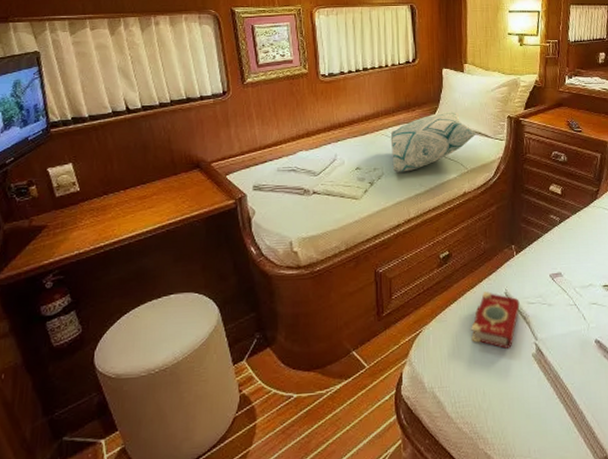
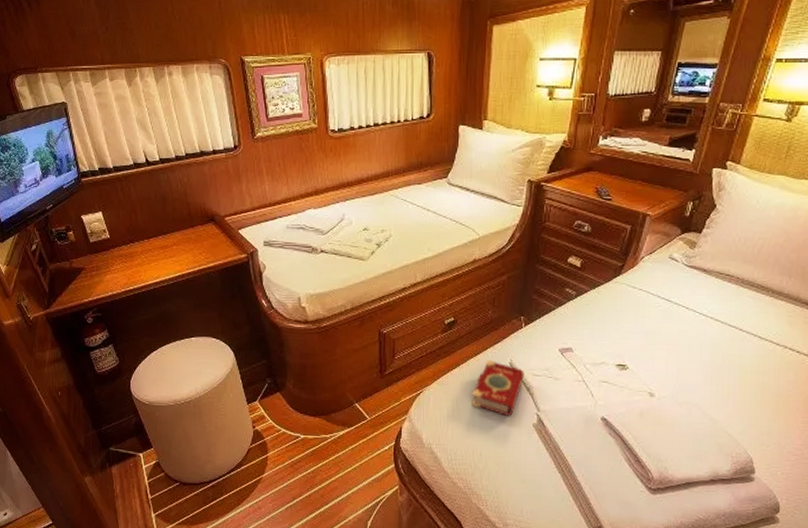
decorative pillow: present [390,112,477,173] -> none [400,173,492,235]

